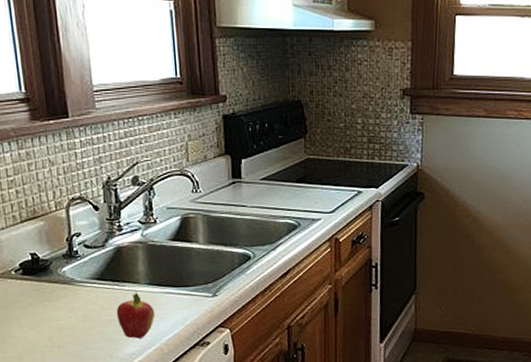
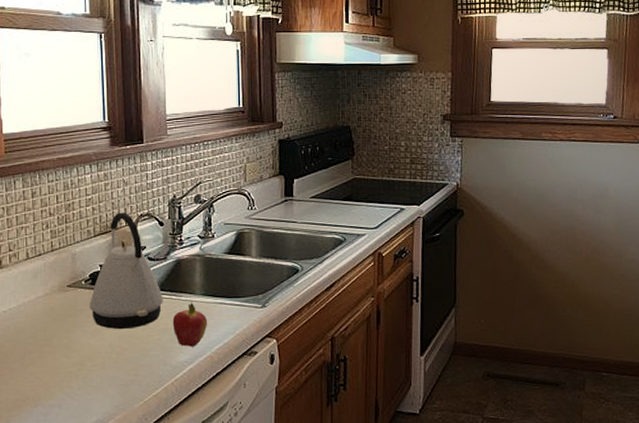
kettle: none [21,196,105,322] -> present [89,212,163,330]

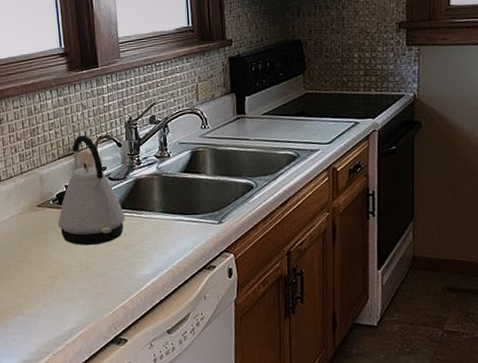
fruit: present [172,301,208,347] -> none [134,218,168,262]

